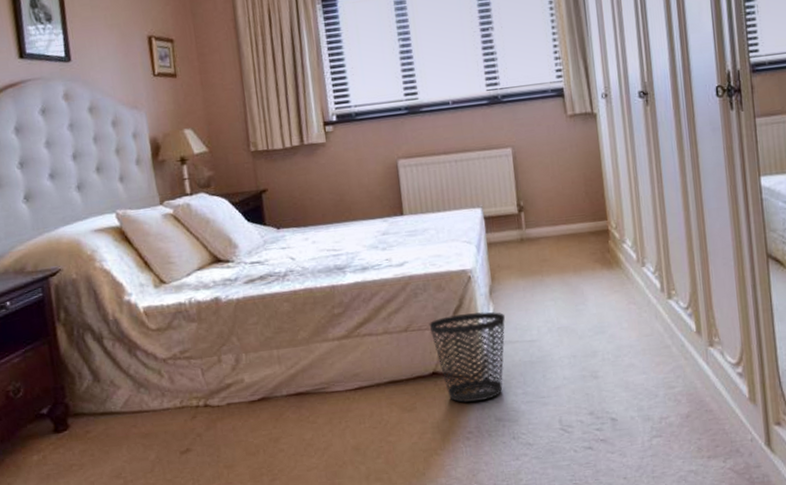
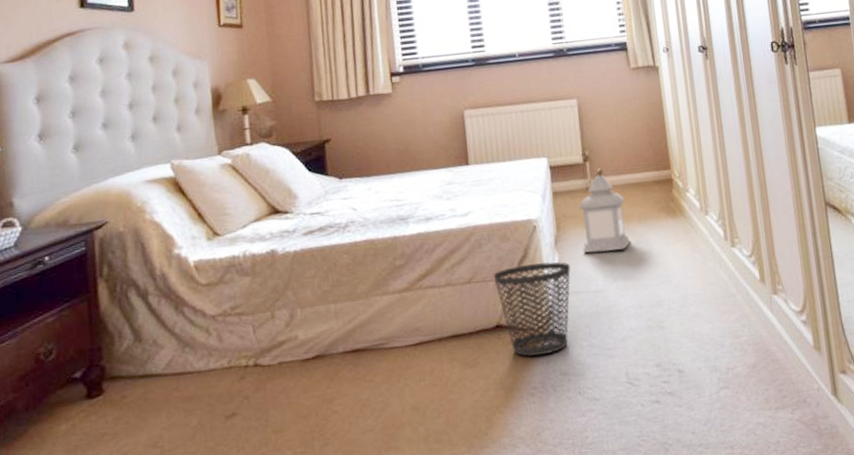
lantern: none [514,219,566,303] -> present [579,168,631,253]

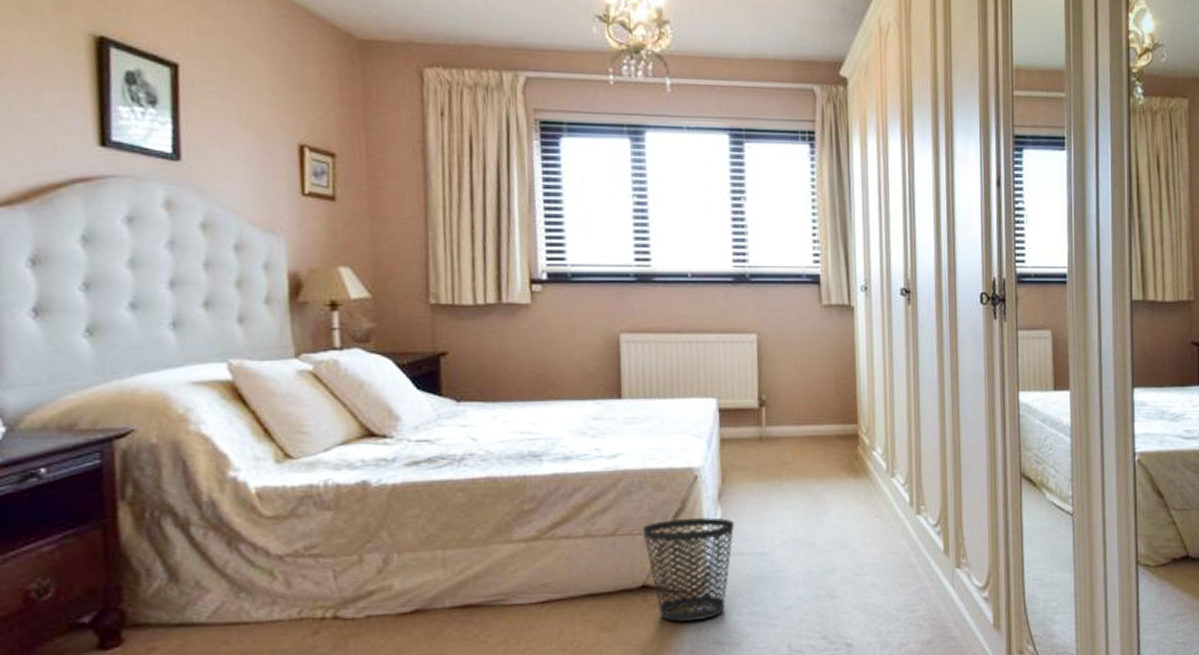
lantern: present [579,168,631,253] -> none [750,416,806,510]

